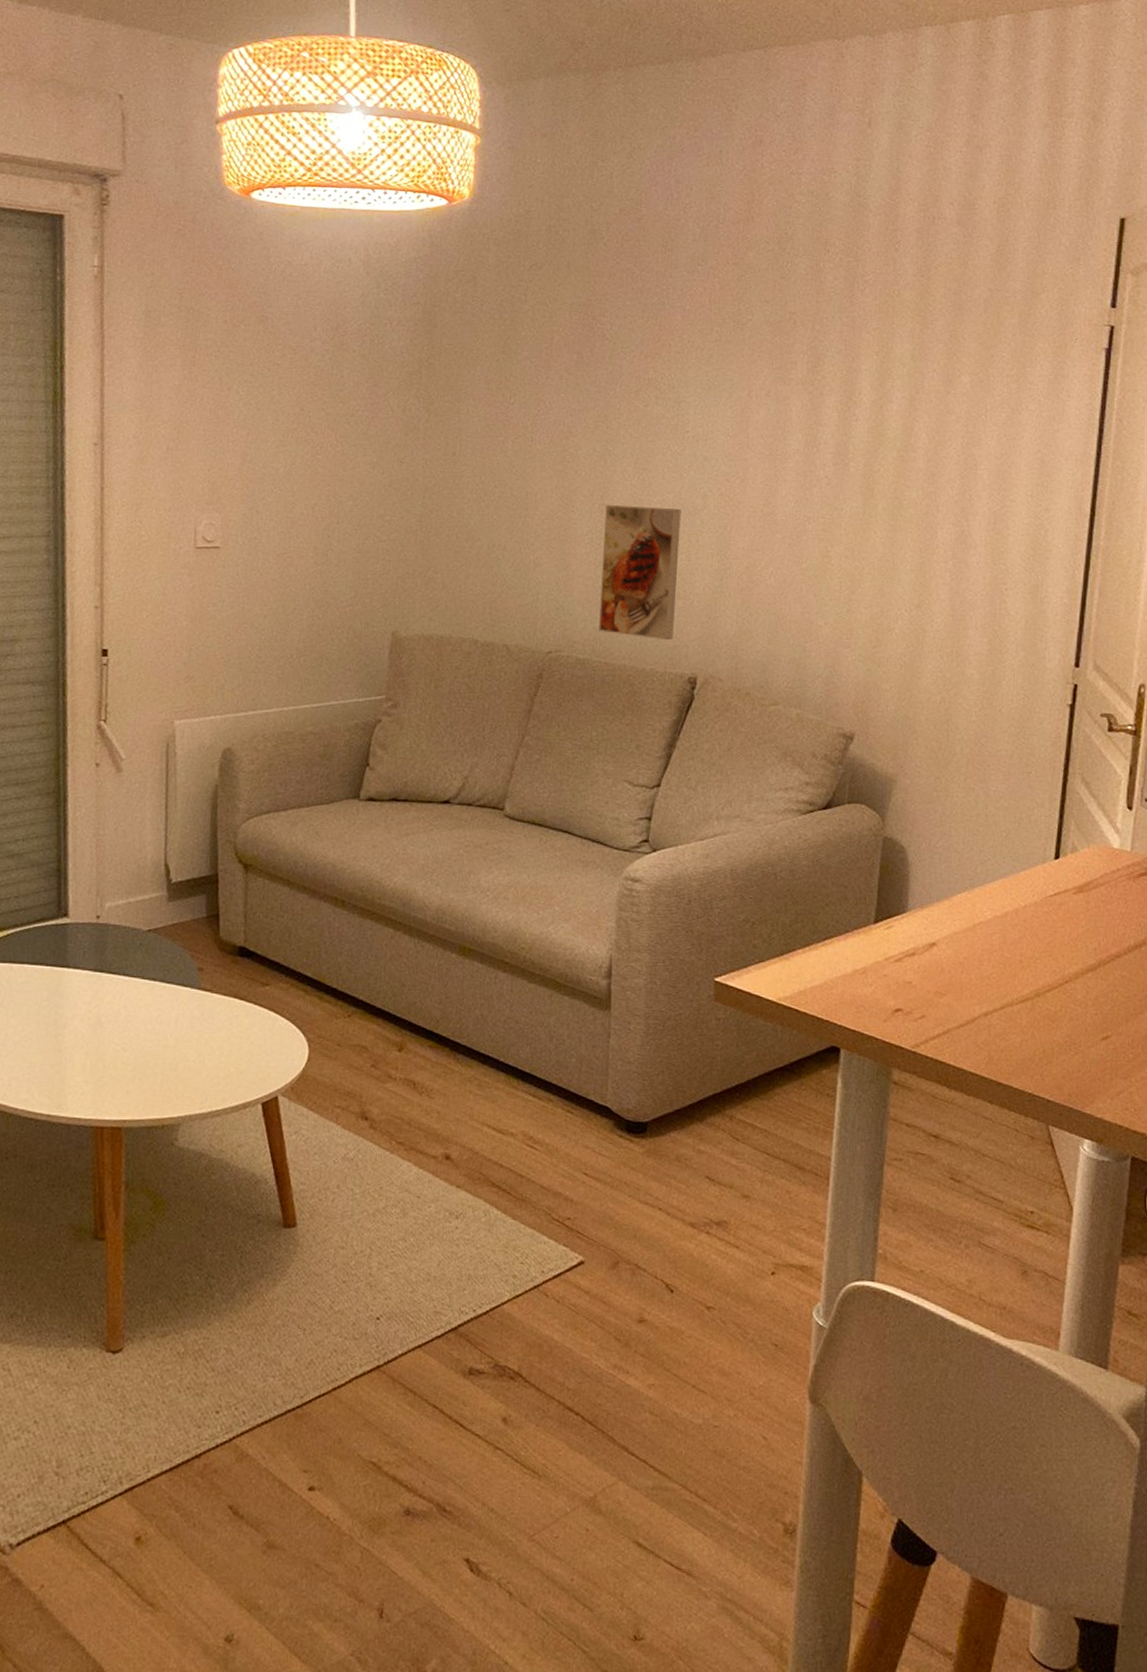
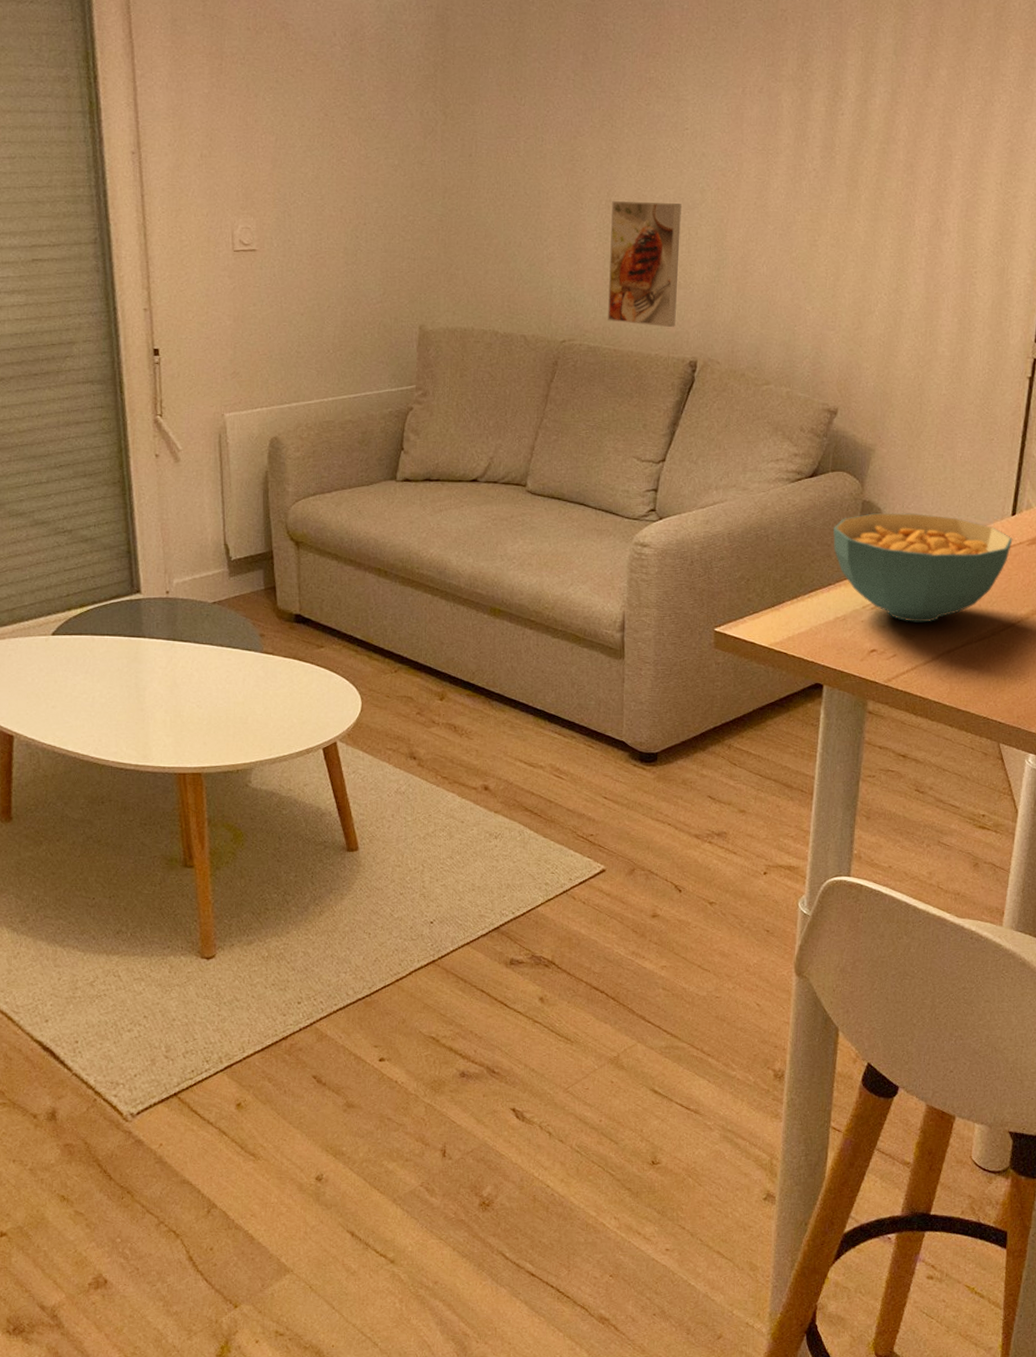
cereal bowl: none [850,851,1057,979] -> present [833,513,1013,623]

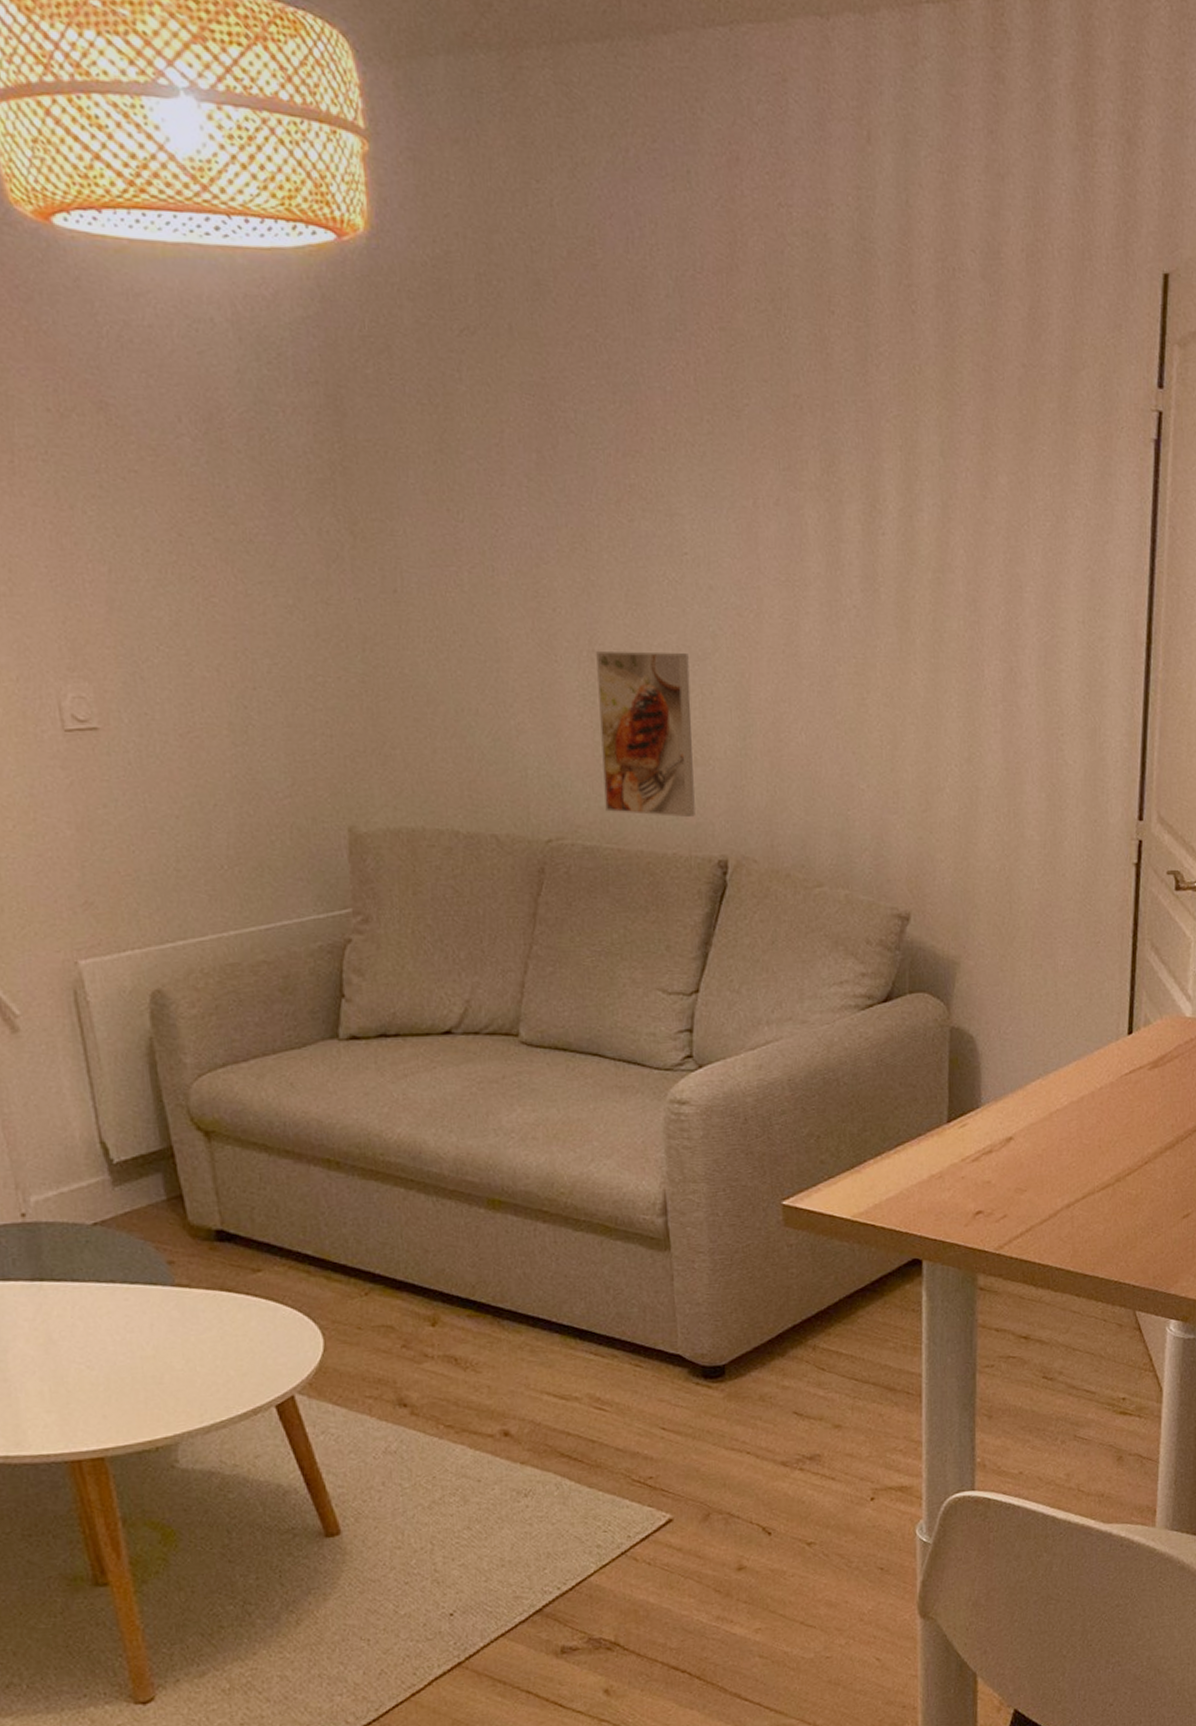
cereal bowl: present [833,513,1013,623] -> none [918,1039,1132,1174]

